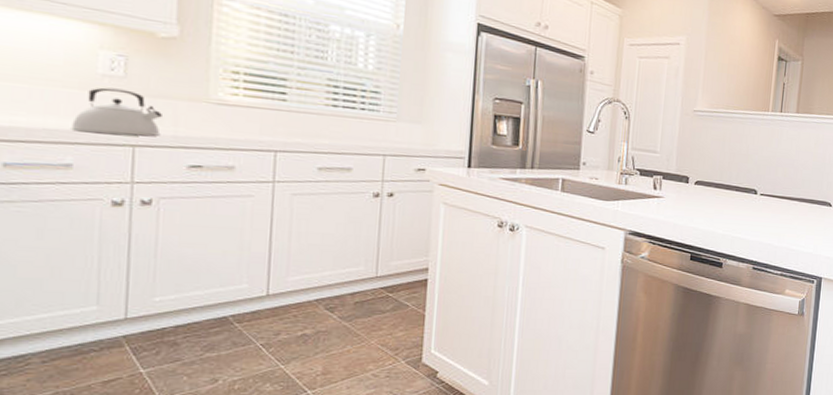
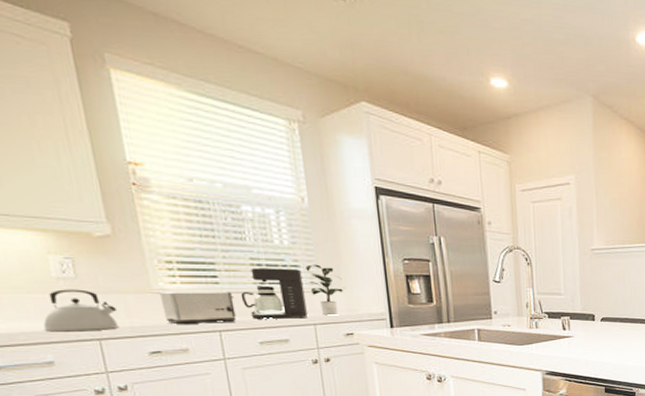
toaster: none [215,101,299,143] -> present [158,291,237,325]
coffee maker: none [308,89,382,148] -> present [240,268,308,319]
potted plant: none [387,92,424,148] -> present [306,264,343,316]

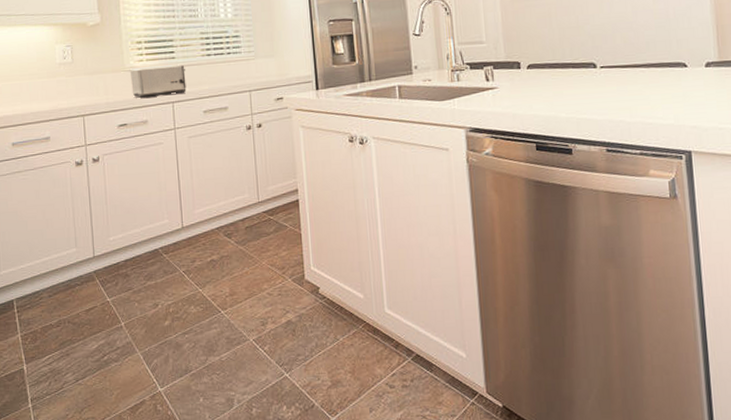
kettle: present [43,289,119,332] -> none [46,72,98,111]
coffee maker: present [240,268,308,319] -> none [191,39,244,89]
potted plant: present [306,264,343,316] -> none [245,33,275,82]

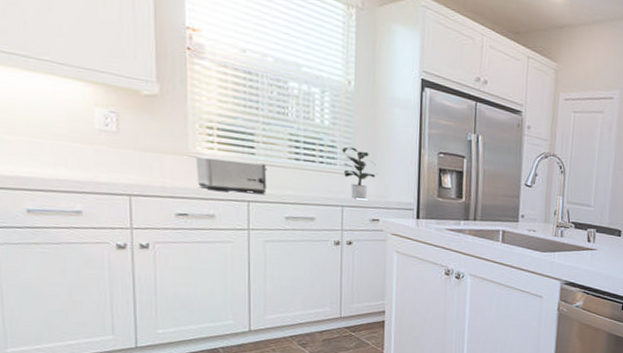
potted plant: none [245,33,275,82] -> present [342,147,376,200]

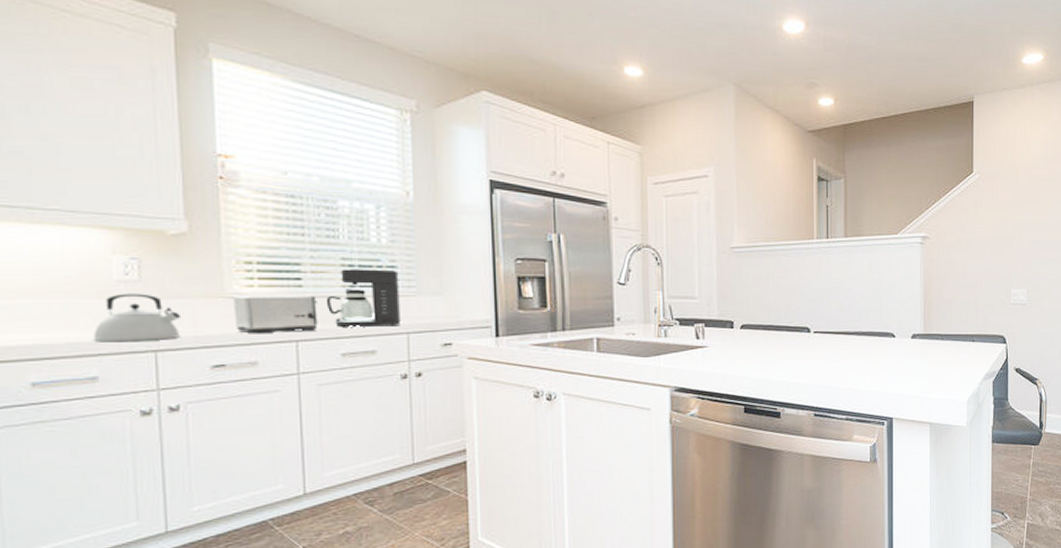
kettle: none [78,141,151,187] -> present [93,293,181,342]
coffee maker: none [274,143,338,199] -> present [326,269,400,327]
potted plant: present [342,147,376,200] -> none [404,265,444,323]

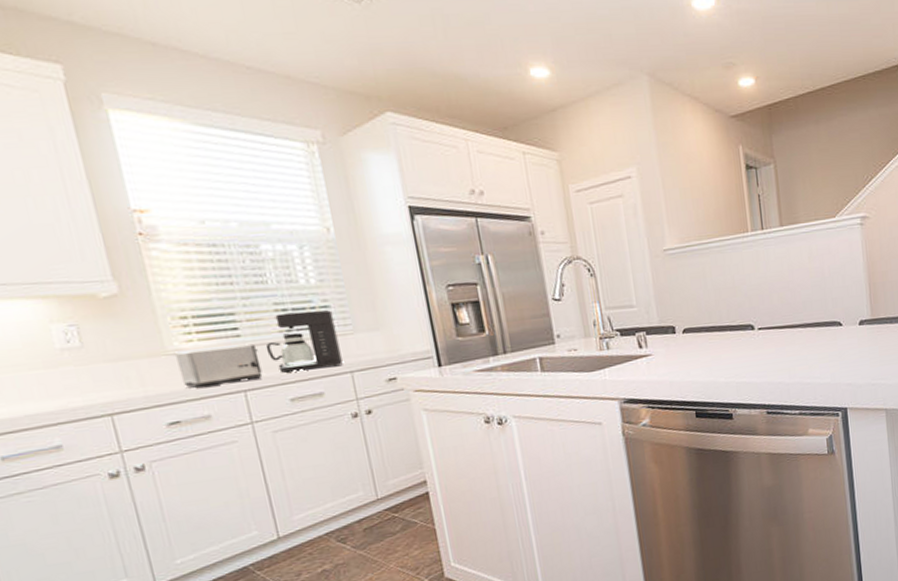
kettle: present [93,293,181,342] -> none [48,359,132,412]

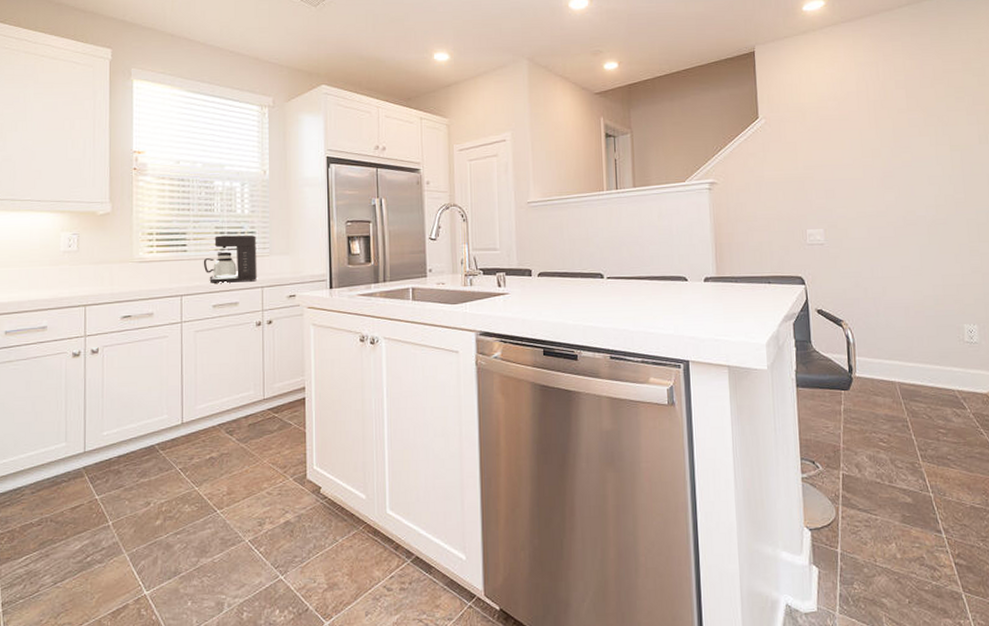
toaster: present [174,343,263,388] -> none [138,258,197,291]

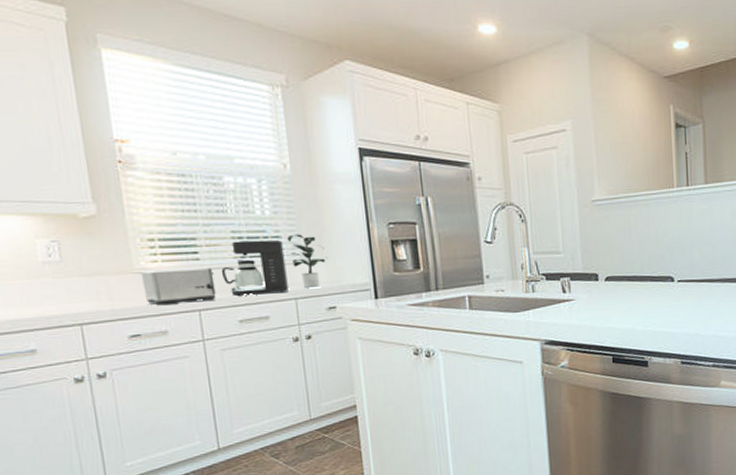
toaster: none [138,258,197,291] -> present [140,267,217,305]
potted plant: none [260,230,291,278] -> present [287,234,326,289]

